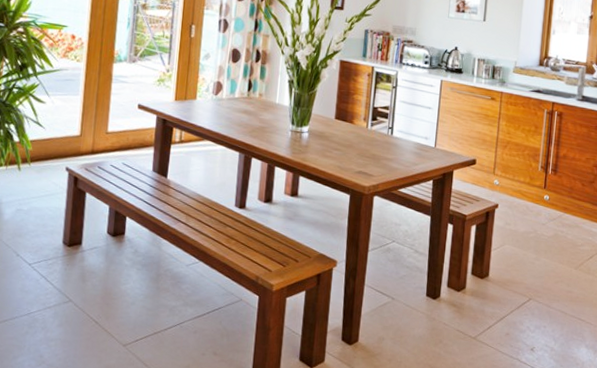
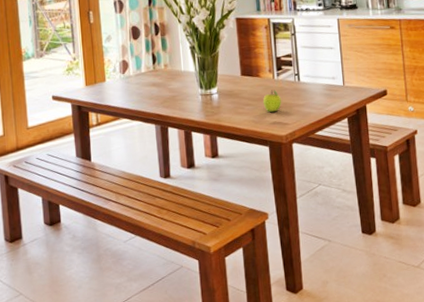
fruit: none [352,139,371,162] -> present [262,89,282,113]

